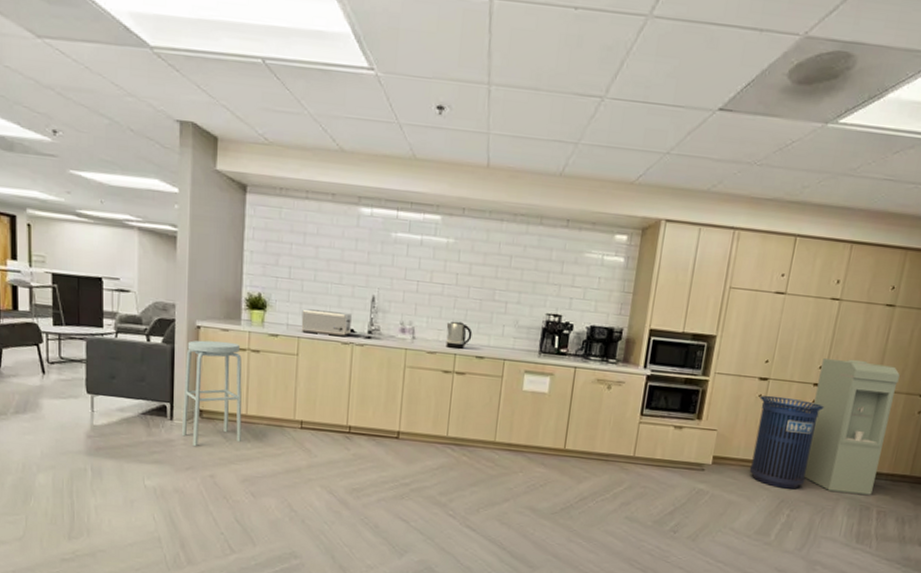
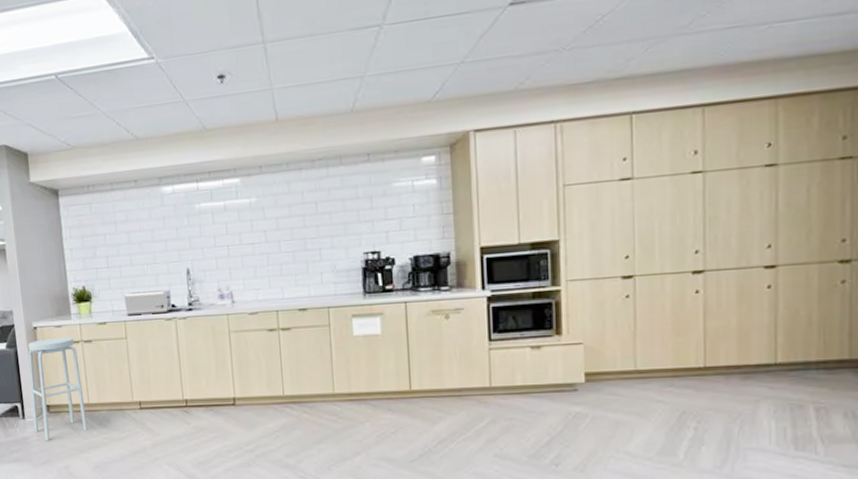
kettle: present [445,321,473,350] -> none [263,277,291,307]
recycling bin: present [749,395,825,489] -> none [627,292,713,398]
water cooler: present [803,358,900,495] -> none [697,233,804,392]

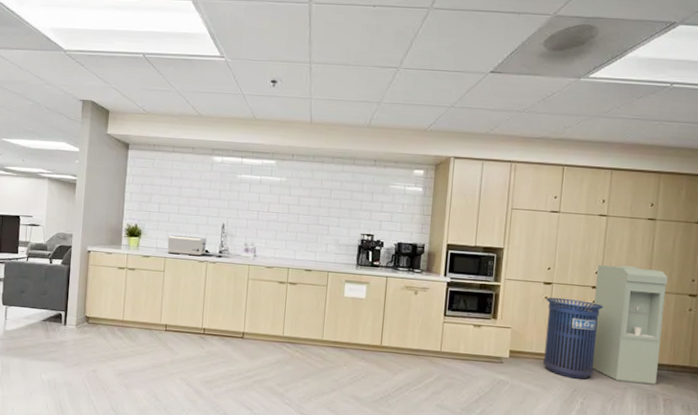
stool: present [28,337,87,441] -> none [72,261,121,347]
recycling bin: none [627,292,713,398] -> present [542,297,604,380]
water cooler: none [697,233,804,392] -> present [592,265,668,384]

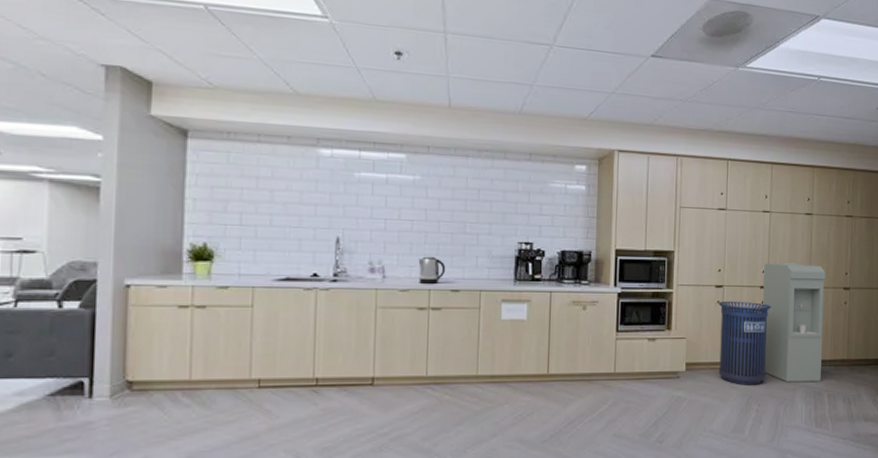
toaster: present [167,235,206,257] -> none [256,256,314,283]
kettle: none [280,241,302,265] -> present [418,256,446,285]

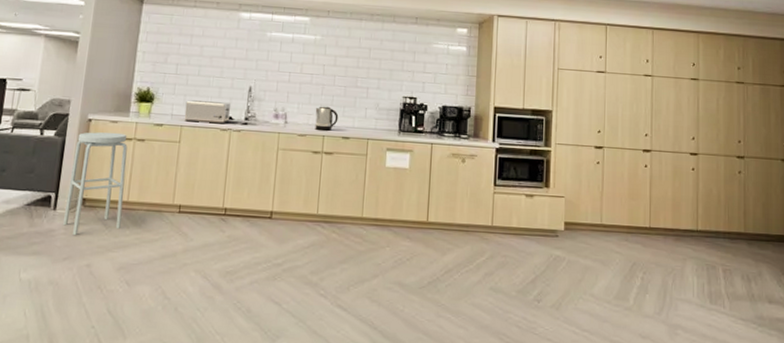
stool: none [103,299,185,427] -> present [62,132,128,236]
toaster: none [256,256,314,283] -> present [184,100,230,124]
recycling bin: present [718,301,772,385] -> none [598,162,656,252]
water cooler: present [763,262,825,382] -> none [646,126,715,254]

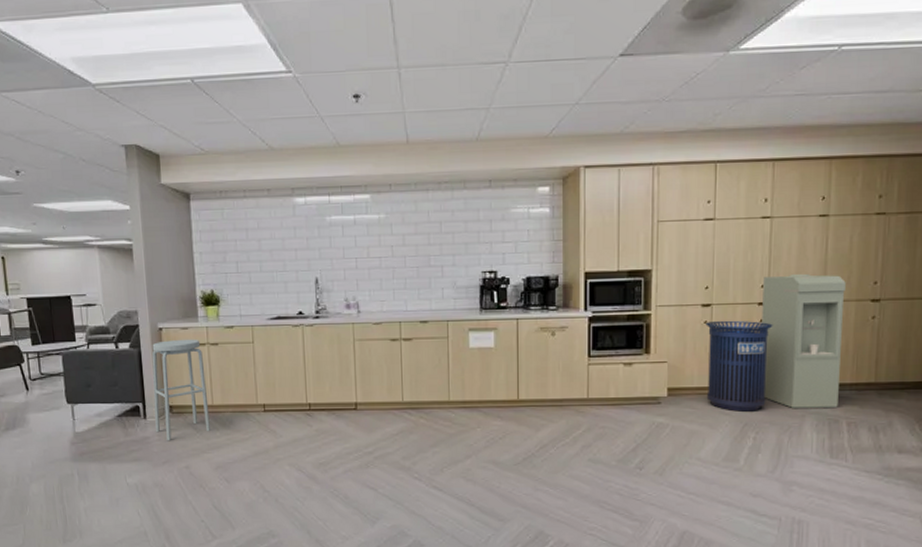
toaster: present [184,100,230,124] -> none [252,297,299,321]
kettle: present [315,106,339,132] -> none [388,290,414,318]
recycling bin: none [598,162,656,252] -> present [705,320,773,412]
water cooler: none [646,126,715,254] -> present [762,273,846,408]

